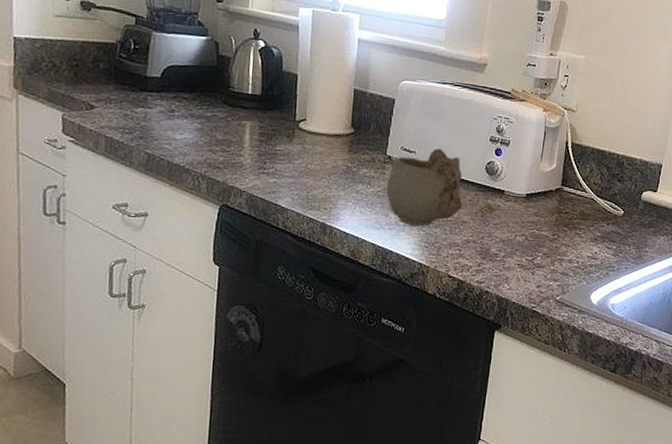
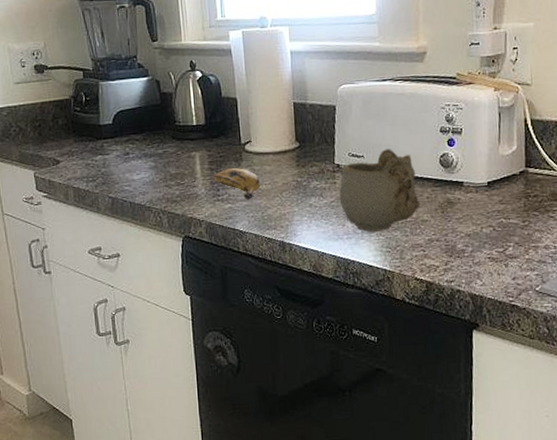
banana: none [260,143,310,177] -> present [212,168,261,200]

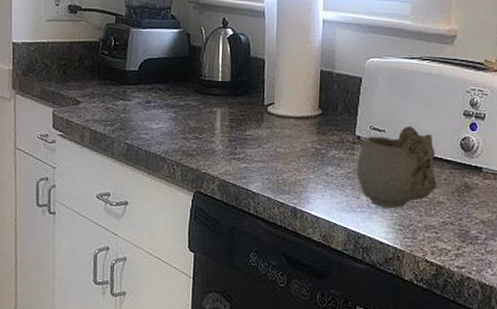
banana: present [212,168,261,200] -> none [231,128,279,162]

